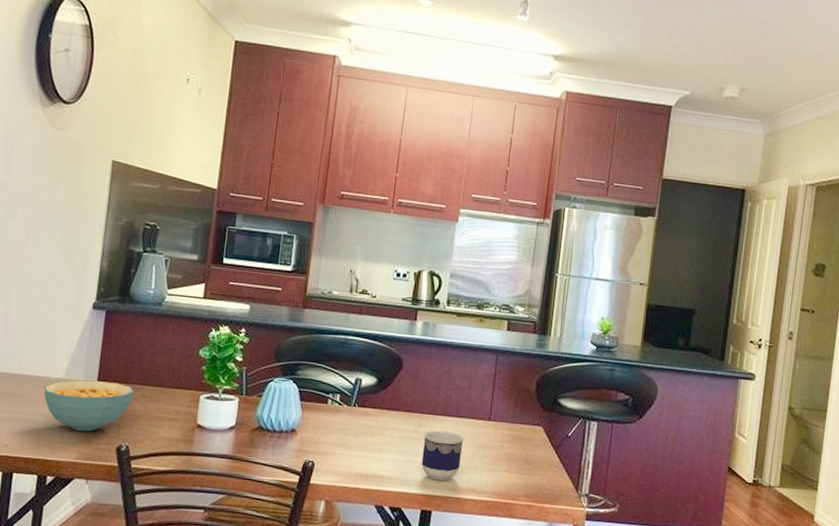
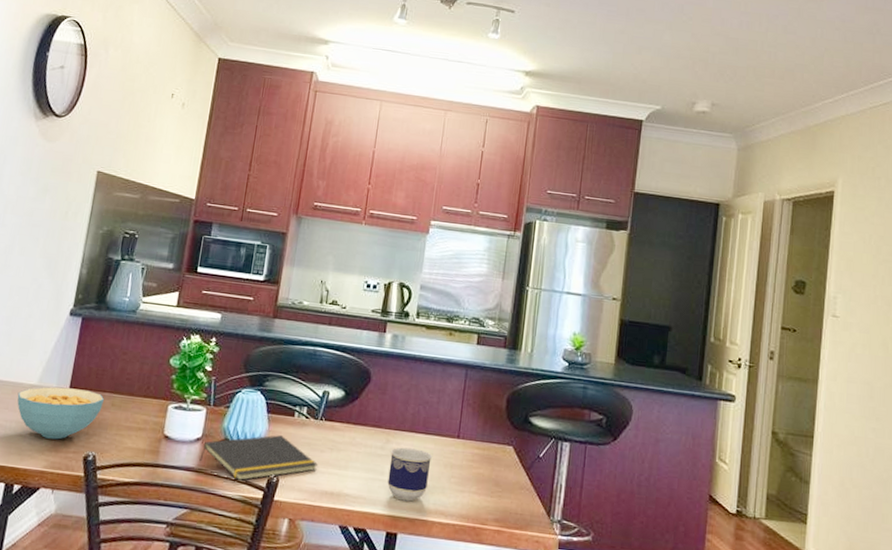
notepad: none [234,422,352,467] -> present [199,435,318,481]

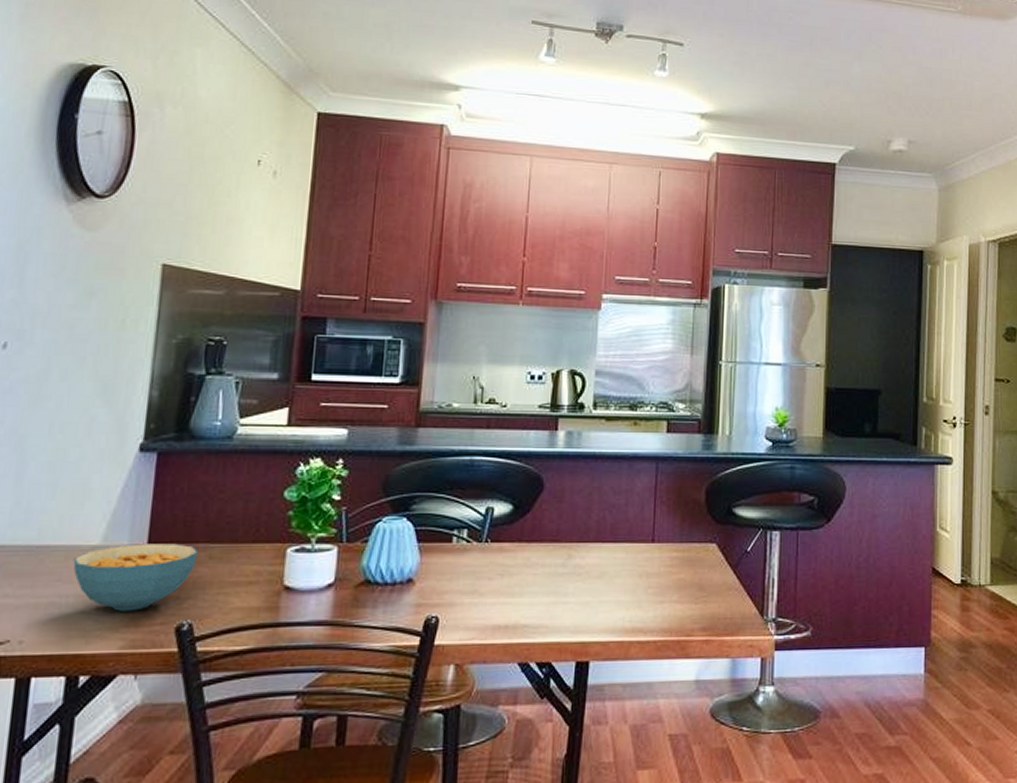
notepad: present [199,435,318,481] -> none [334,567,486,629]
cup: present [387,447,432,502] -> none [573,561,623,623]

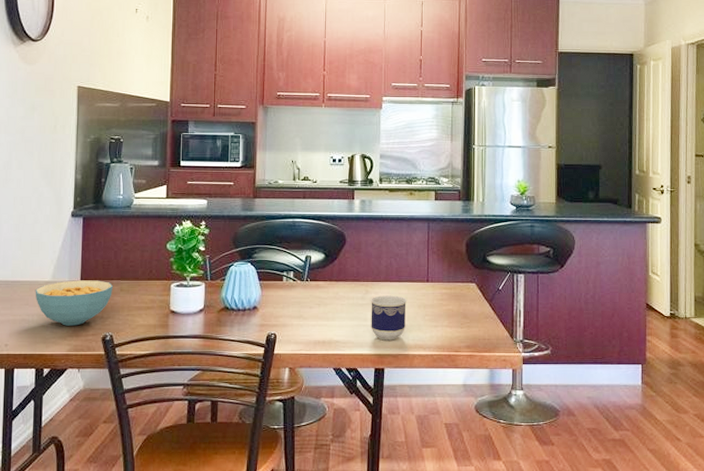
cup: none [573,561,623,623] -> present [371,295,406,341]

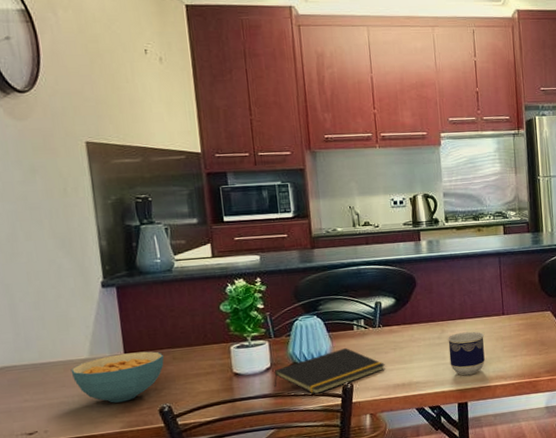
notepad: none [205,298,308,342] -> present [274,348,385,395]

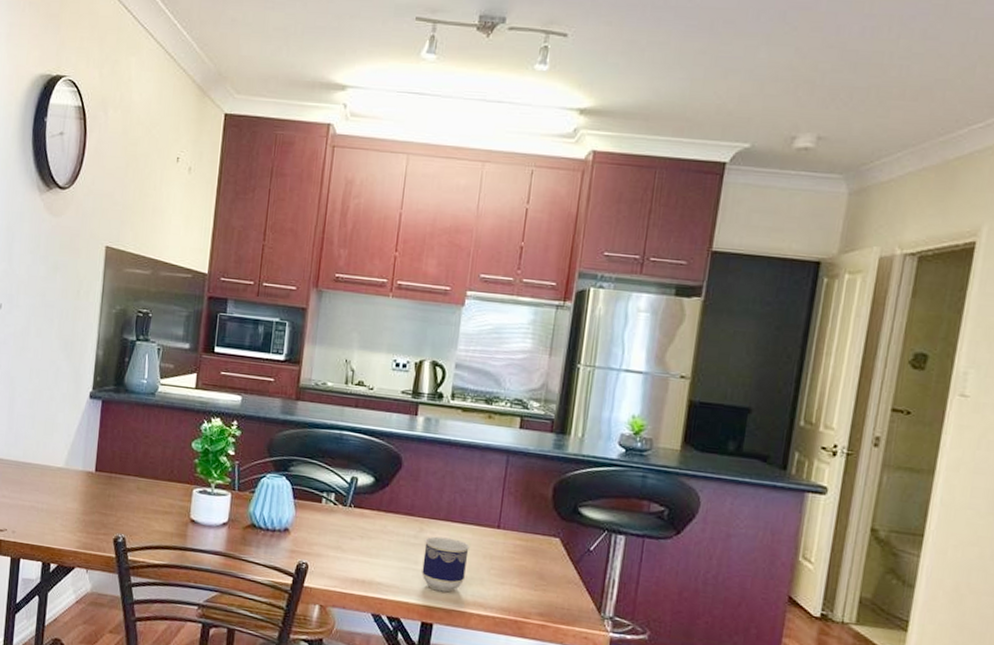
cereal bowl: present [70,351,165,403] -> none [46,469,130,522]
notepad: present [274,348,385,395] -> none [227,521,347,567]

